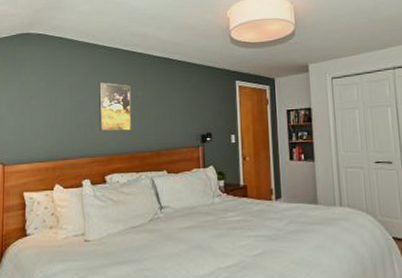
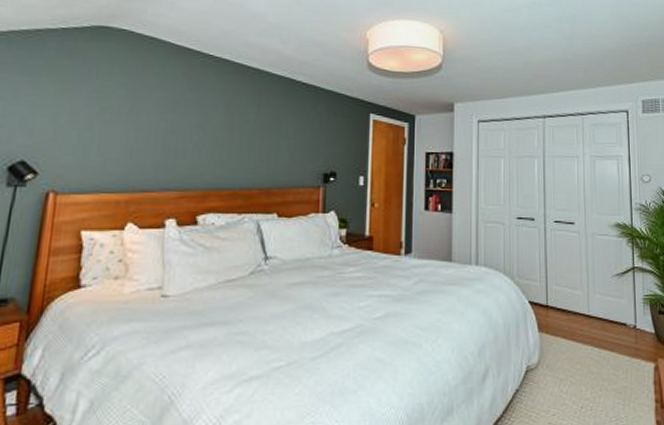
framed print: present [98,82,132,132] -> none [194,99,241,163]

